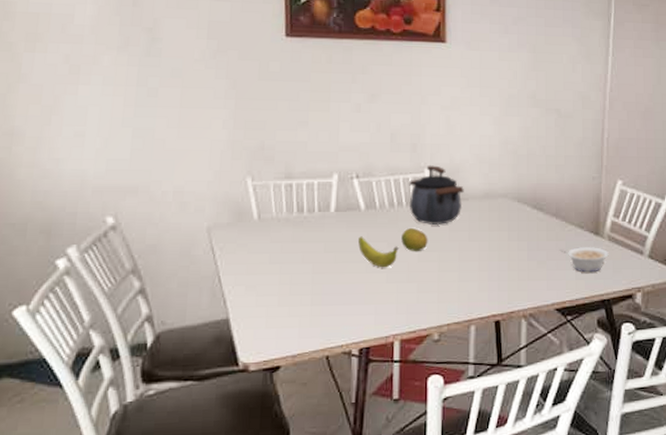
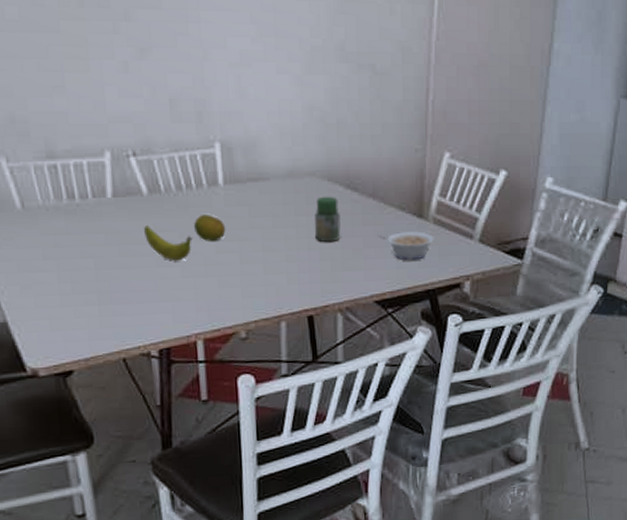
kettle: present [409,165,464,224] -> none [197,138,264,210]
jar: none [504,214,528,254] -> present [314,196,342,242]

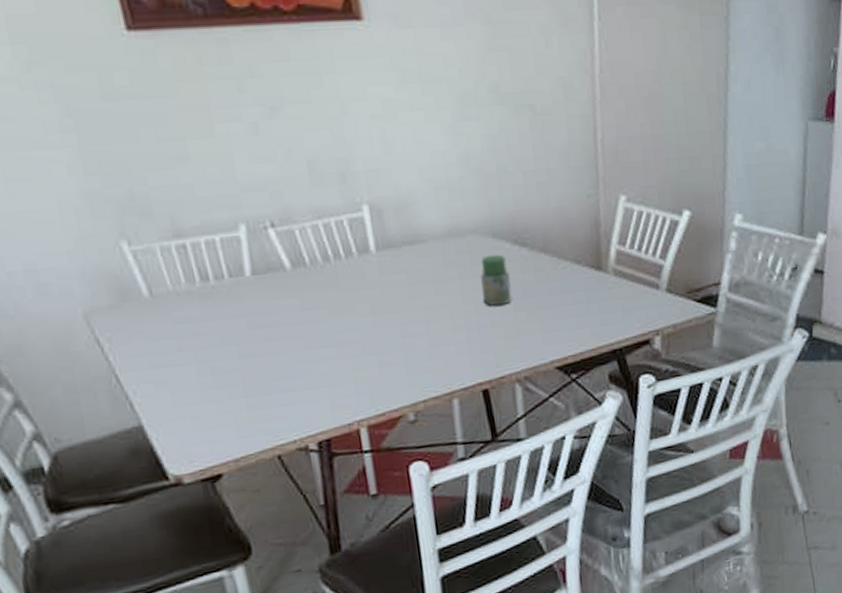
banana: present [144,225,192,261] -> none [290,303,346,341]
fruit: present [194,215,226,241] -> none [346,286,383,316]
legume: present [378,230,434,261] -> none [553,285,616,319]

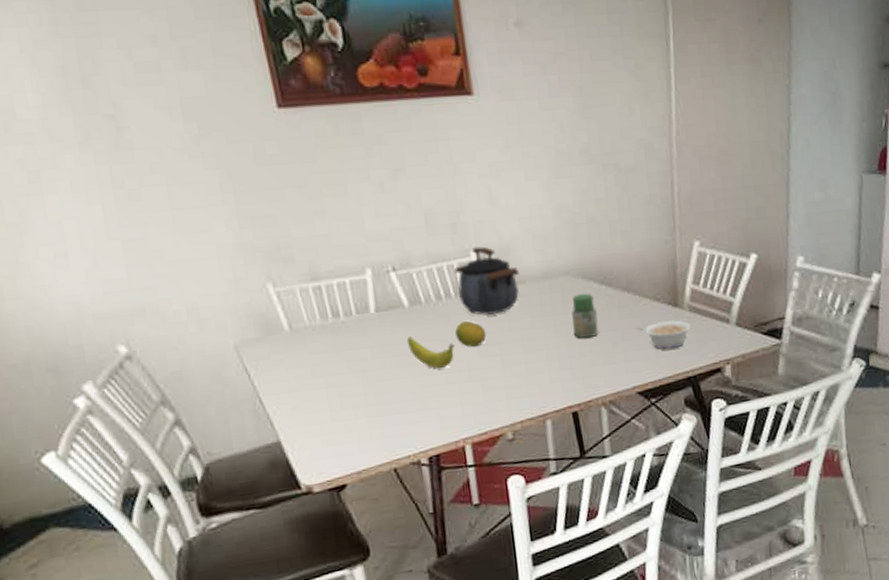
banana: none [290,303,346,341] -> present [407,336,455,369]
kettle: none [344,199,421,279] -> present [455,246,520,315]
fruit: none [346,286,383,316] -> present [455,321,487,347]
legume: none [553,285,616,319] -> present [635,319,691,350]

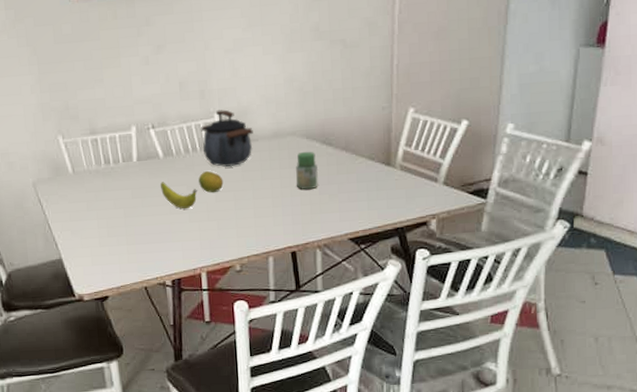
legume: present [635,319,691,350] -> none [351,176,401,203]

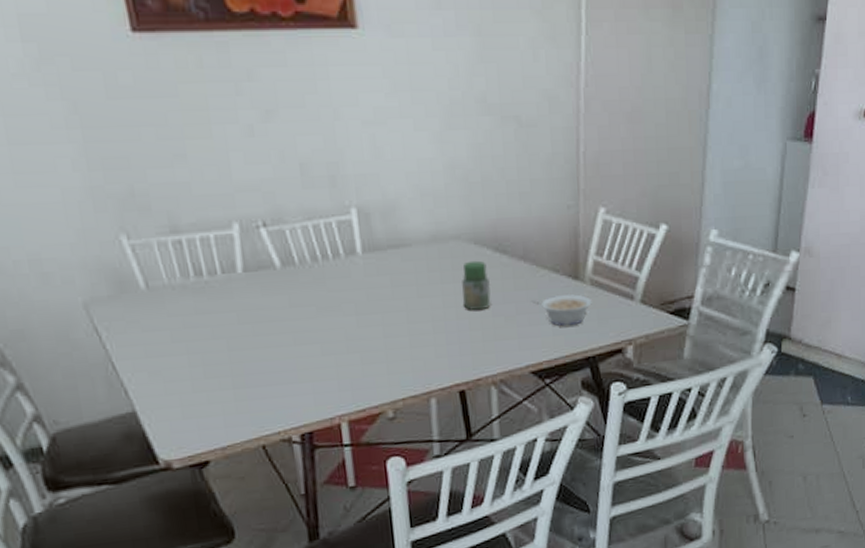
banana: present [161,182,197,209] -> none [279,301,331,338]
fruit: present [199,171,224,193] -> none [332,286,367,315]
kettle: present [201,109,253,167] -> none [333,203,405,281]
legume: none [351,176,401,203] -> present [531,293,592,326]

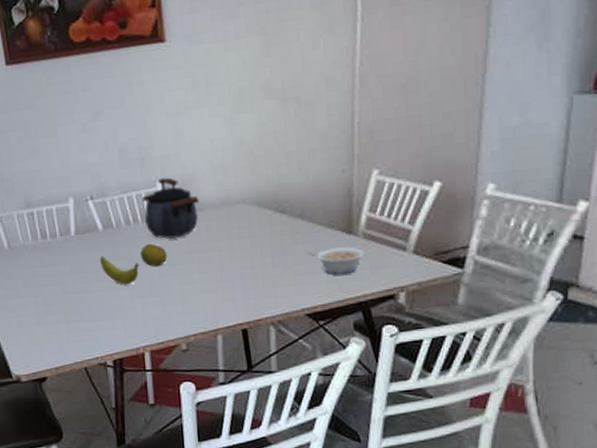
banana: none [279,301,331,338] -> present [100,256,139,285]
fruit: none [332,286,367,315] -> present [140,244,168,267]
kettle: none [333,203,405,281] -> present [142,177,199,239]
jar: present [462,260,491,310] -> none [246,220,272,262]

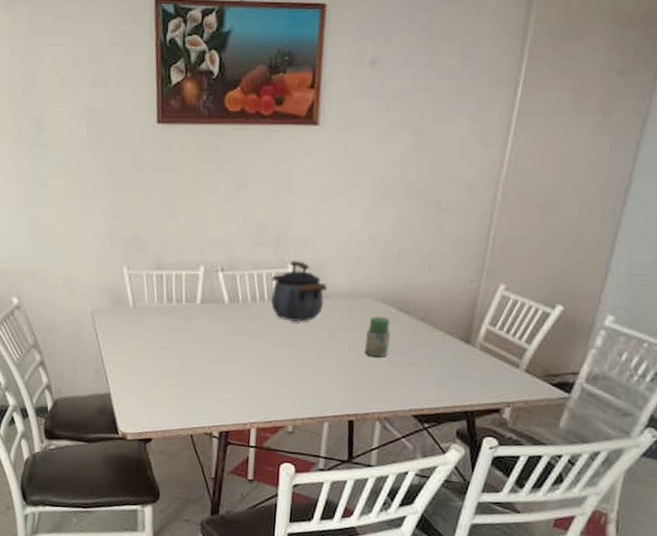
banana: present [100,256,139,285] -> none [221,328,259,360]
fruit: present [140,244,168,267] -> none [262,323,288,347]
jar: none [246,220,272,262] -> present [364,316,391,357]
legume: present [307,246,365,275] -> none [423,354,479,382]

